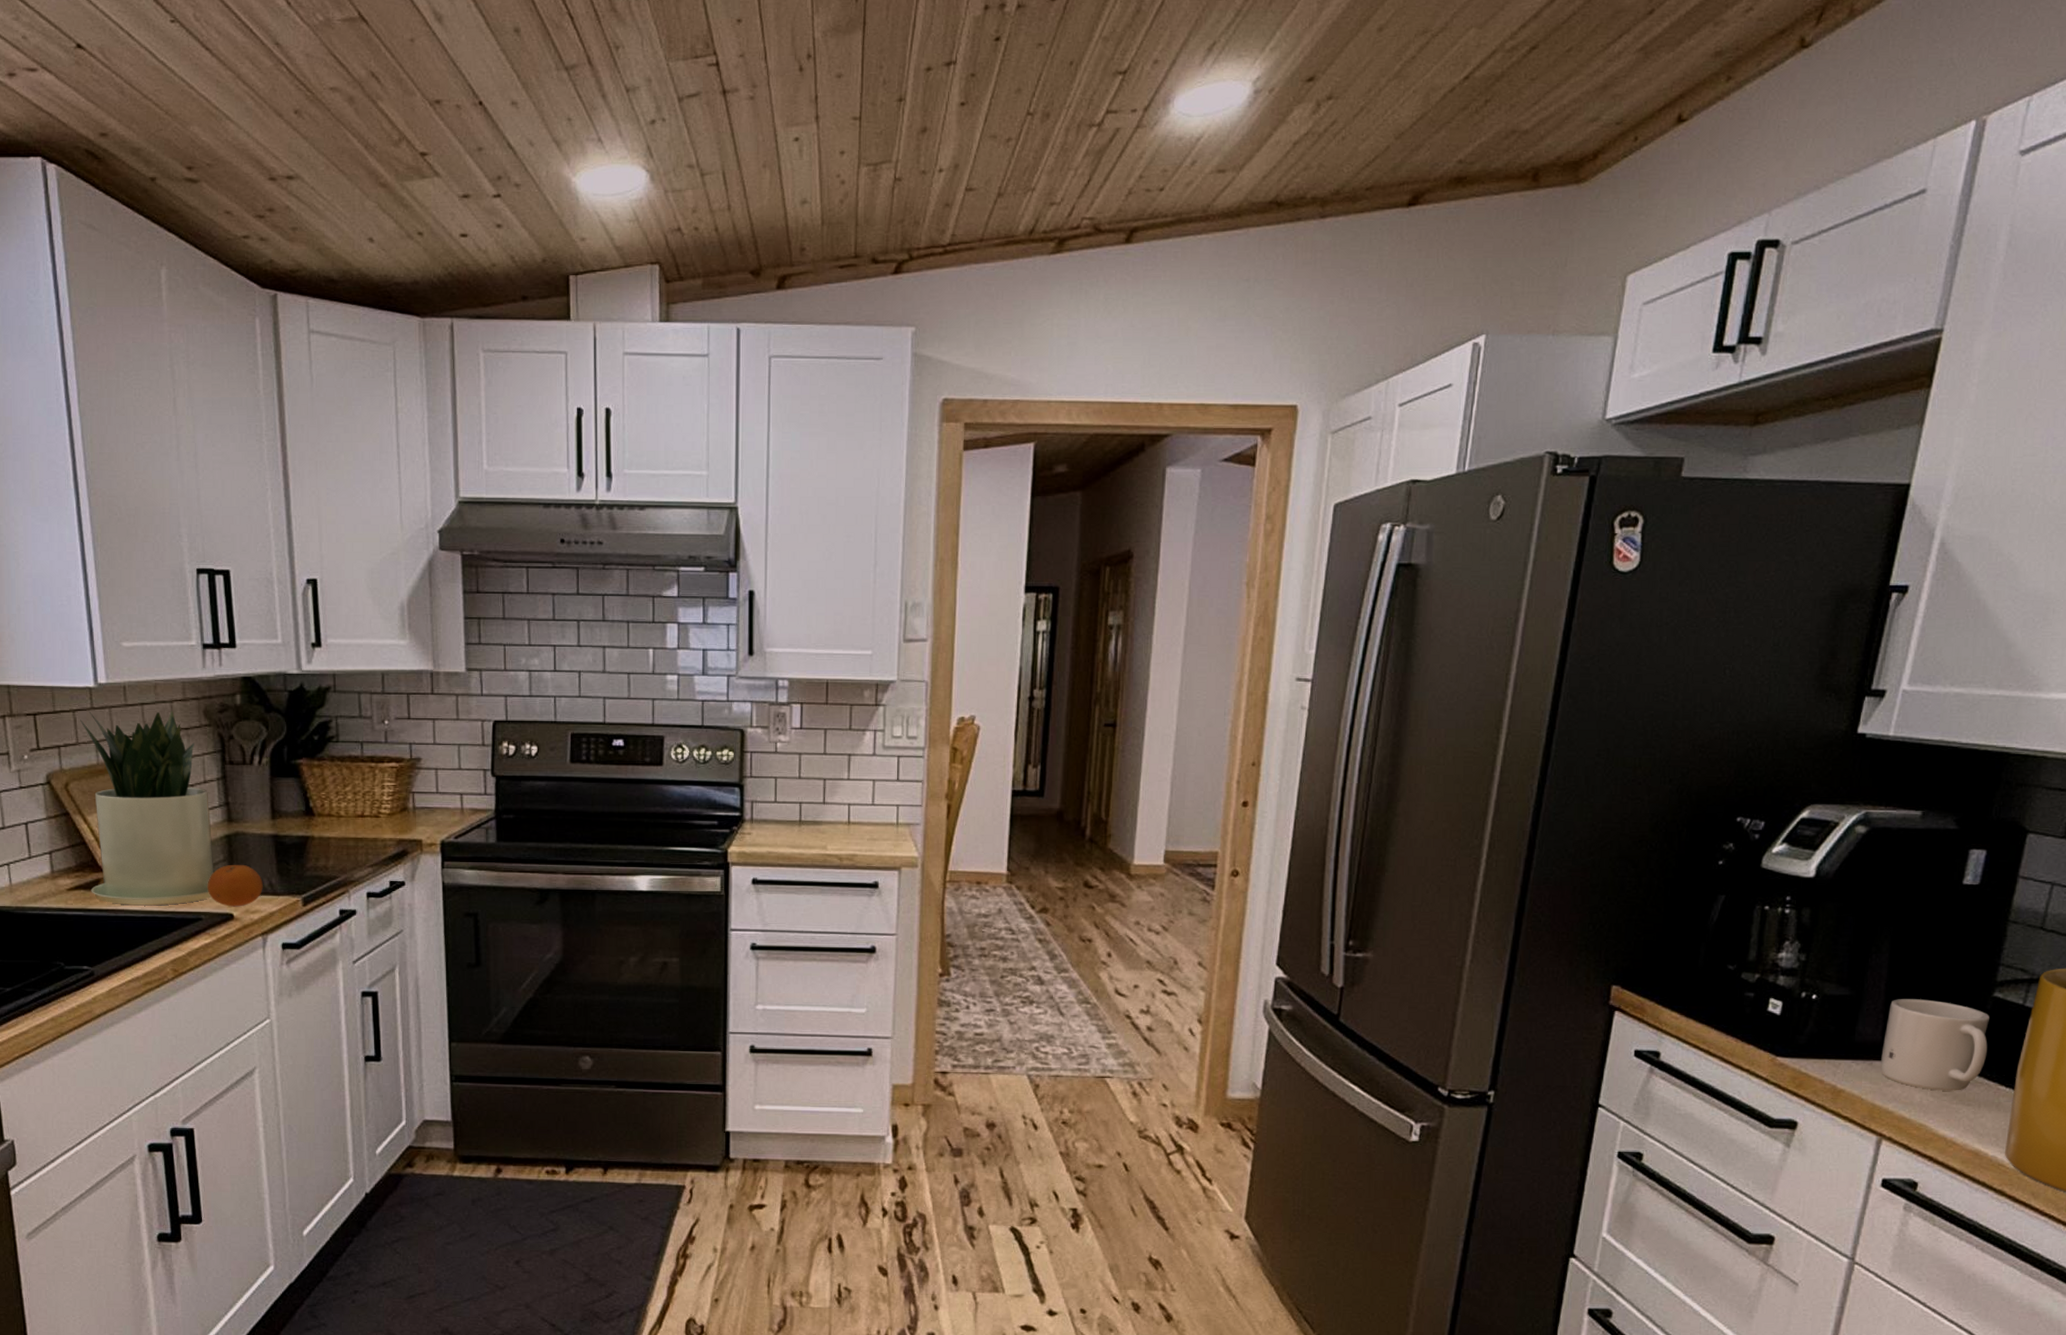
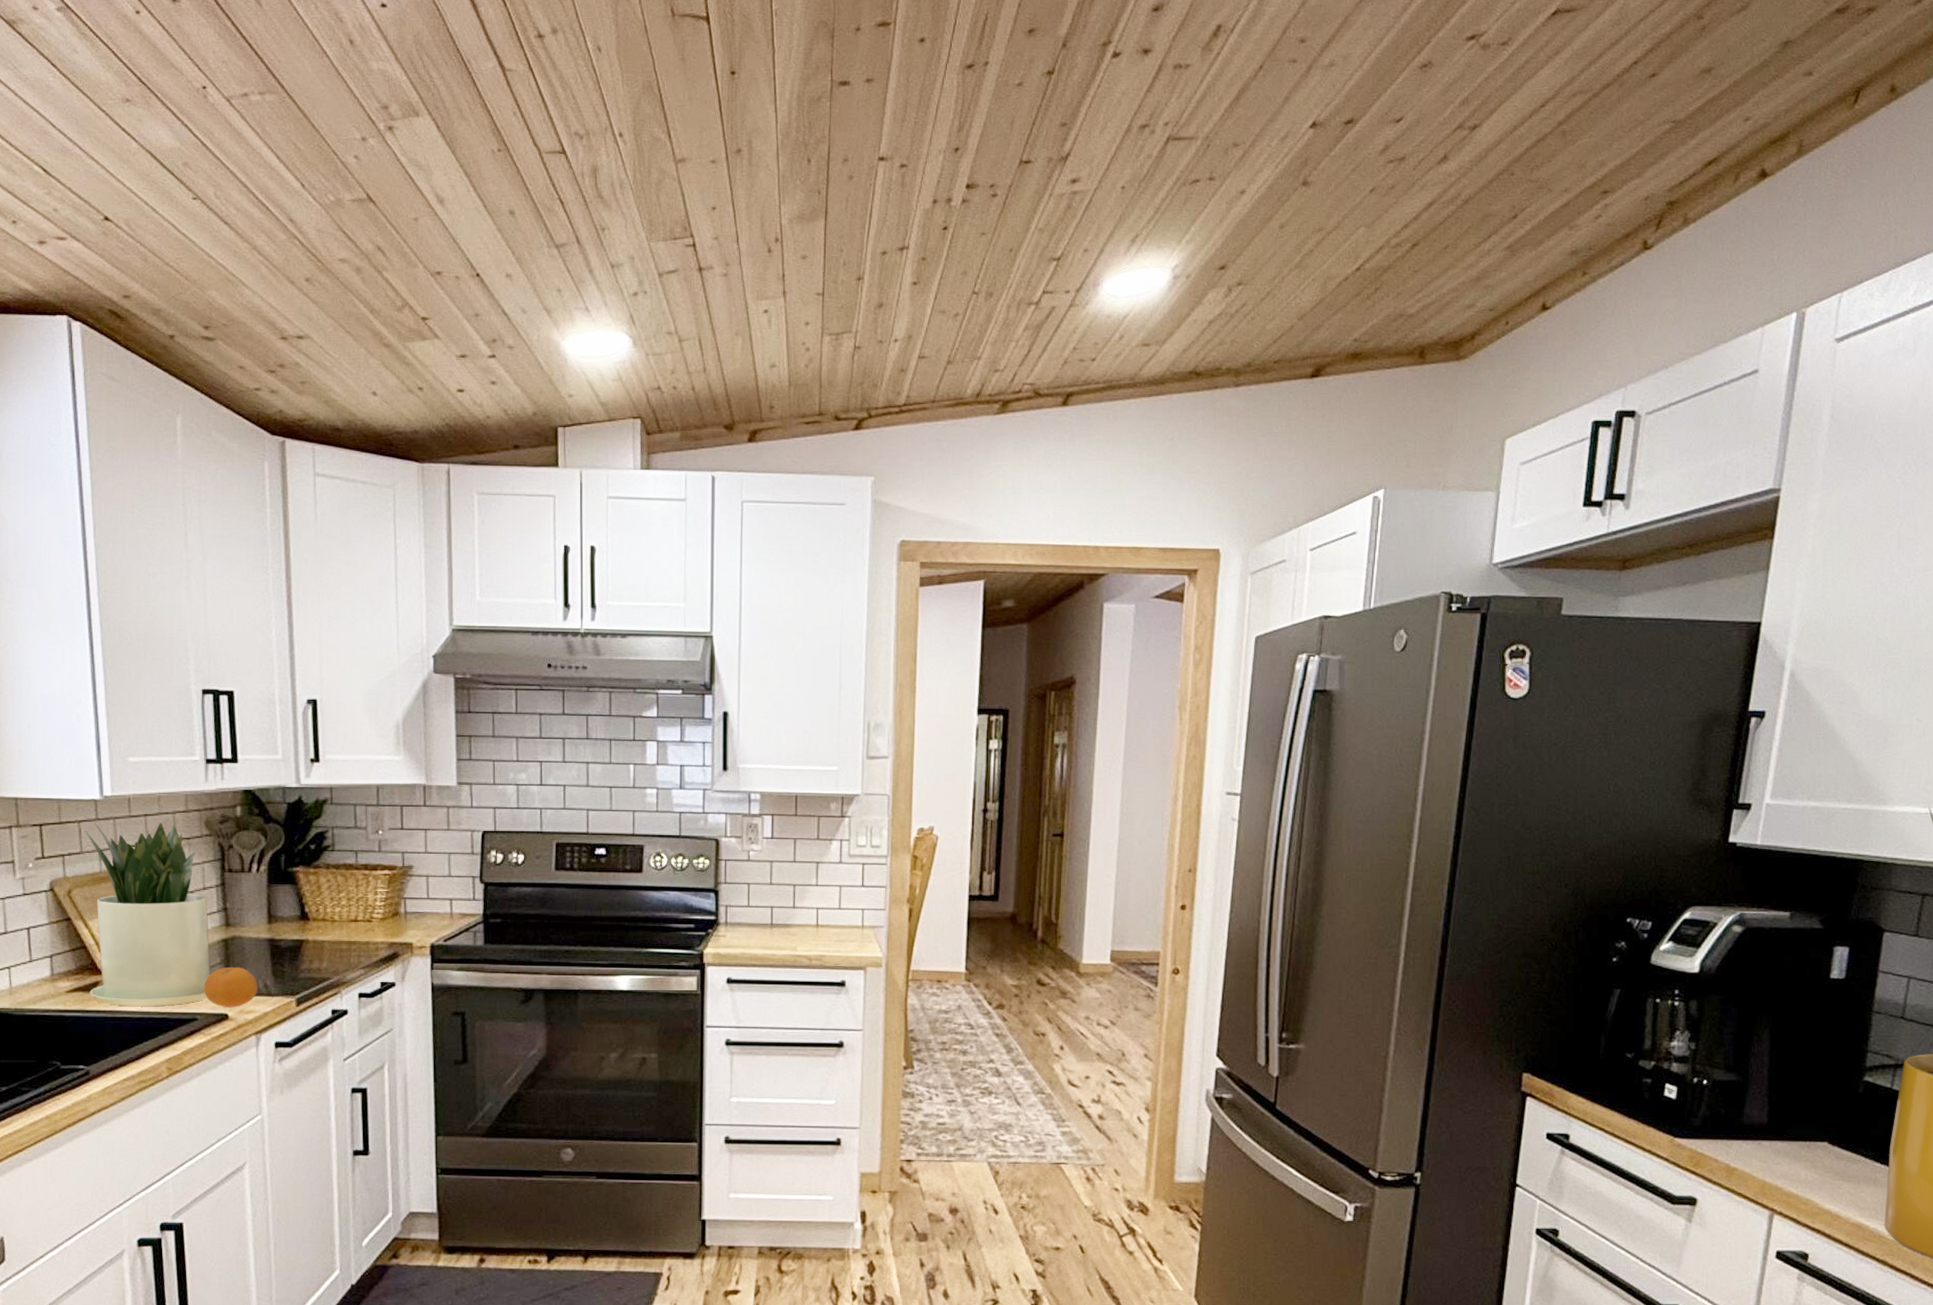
mug: present [1881,999,1990,1091] -> none [1768,1083,1862,1168]

